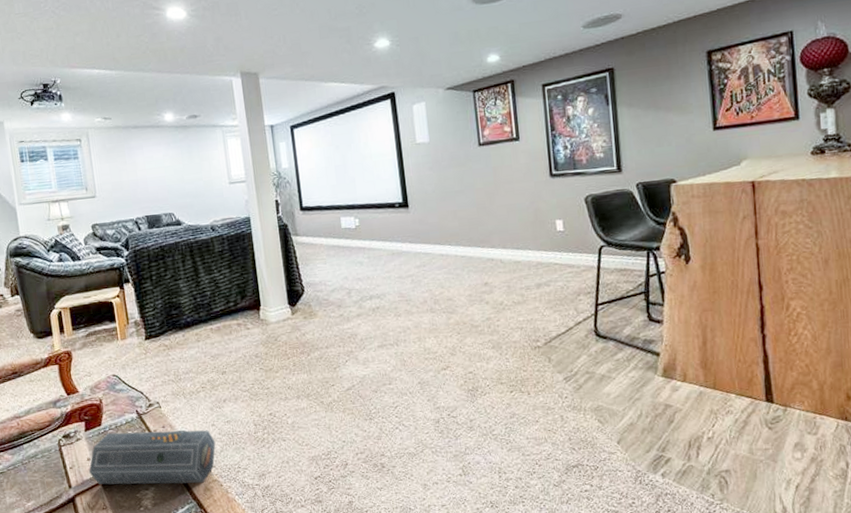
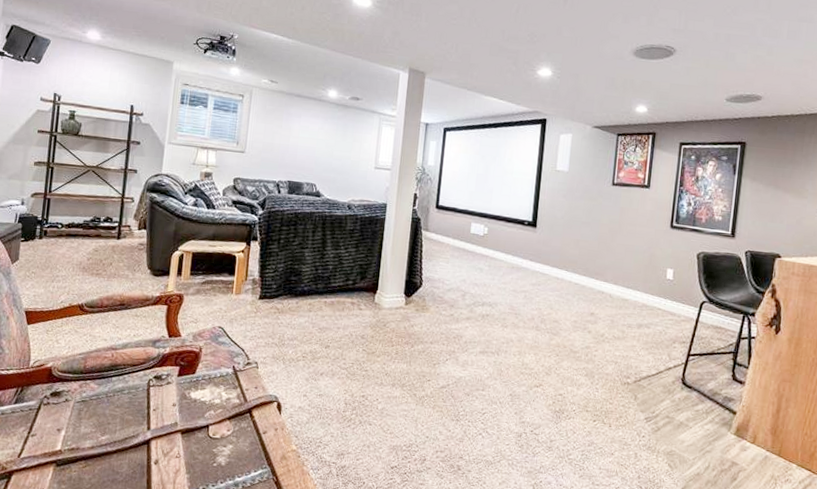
speaker: present [89,430,216,485] -> none [171,383,304,451]

